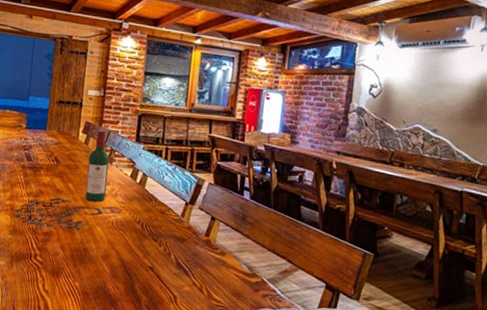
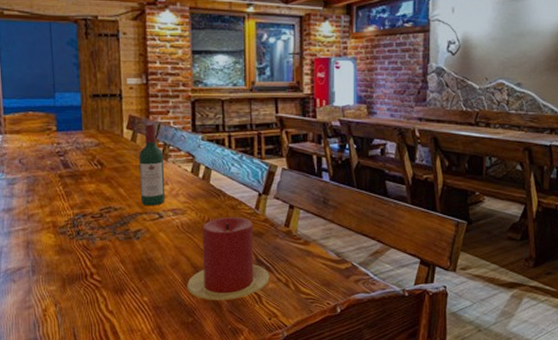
candle: none [113,220,187,296] -> present [187,217,270,300]

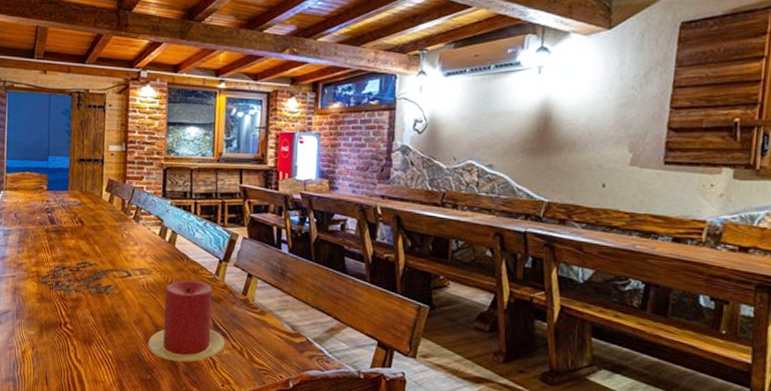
wine bottle: present [138,123,166,206] -> none [112,187,136,265]

